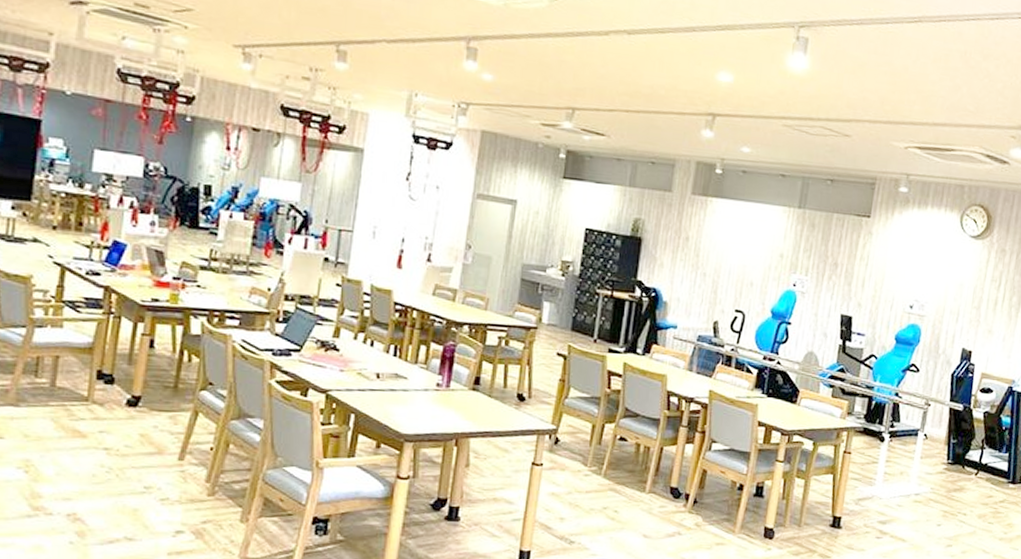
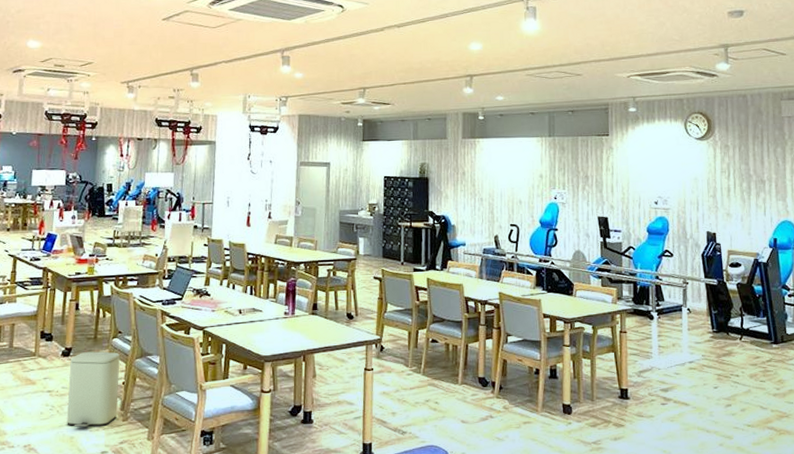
pedal bin: none [129,404,209,501] -> present [67,351,120,427]

